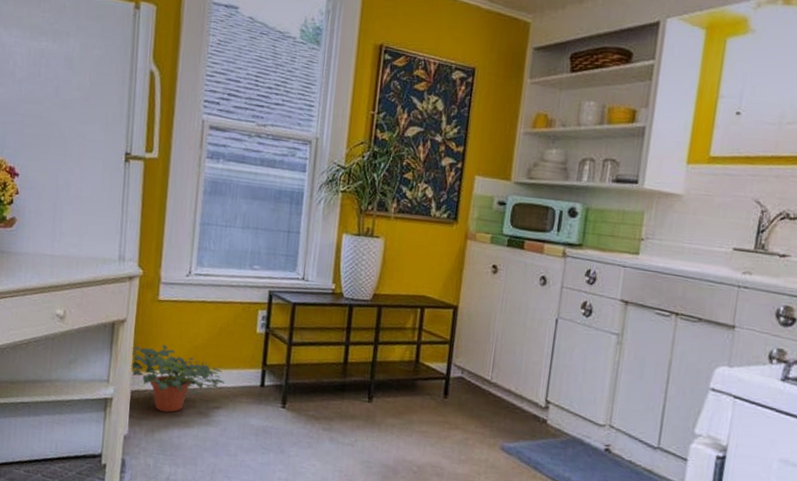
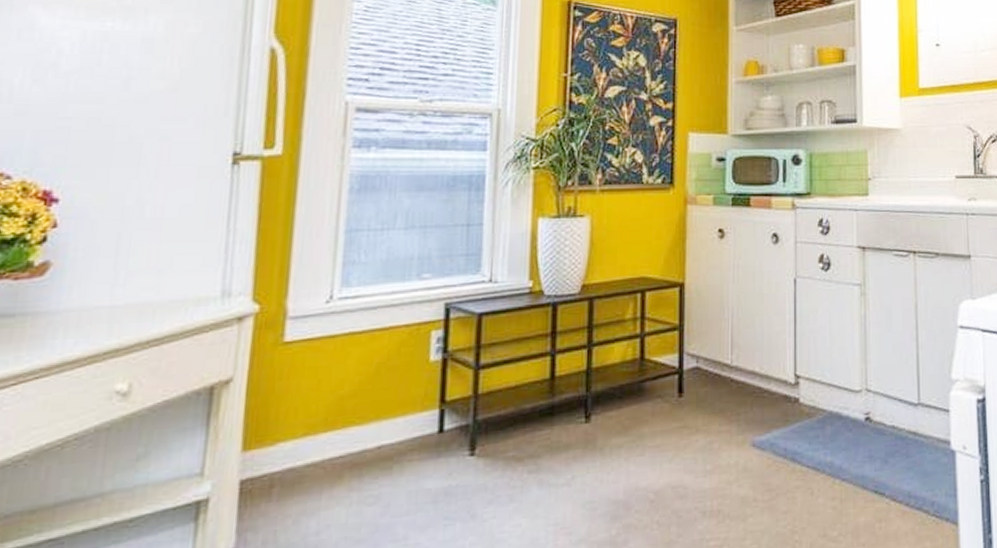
potted plant: present [130,344,225,413] -> none [239,403,387,501]

